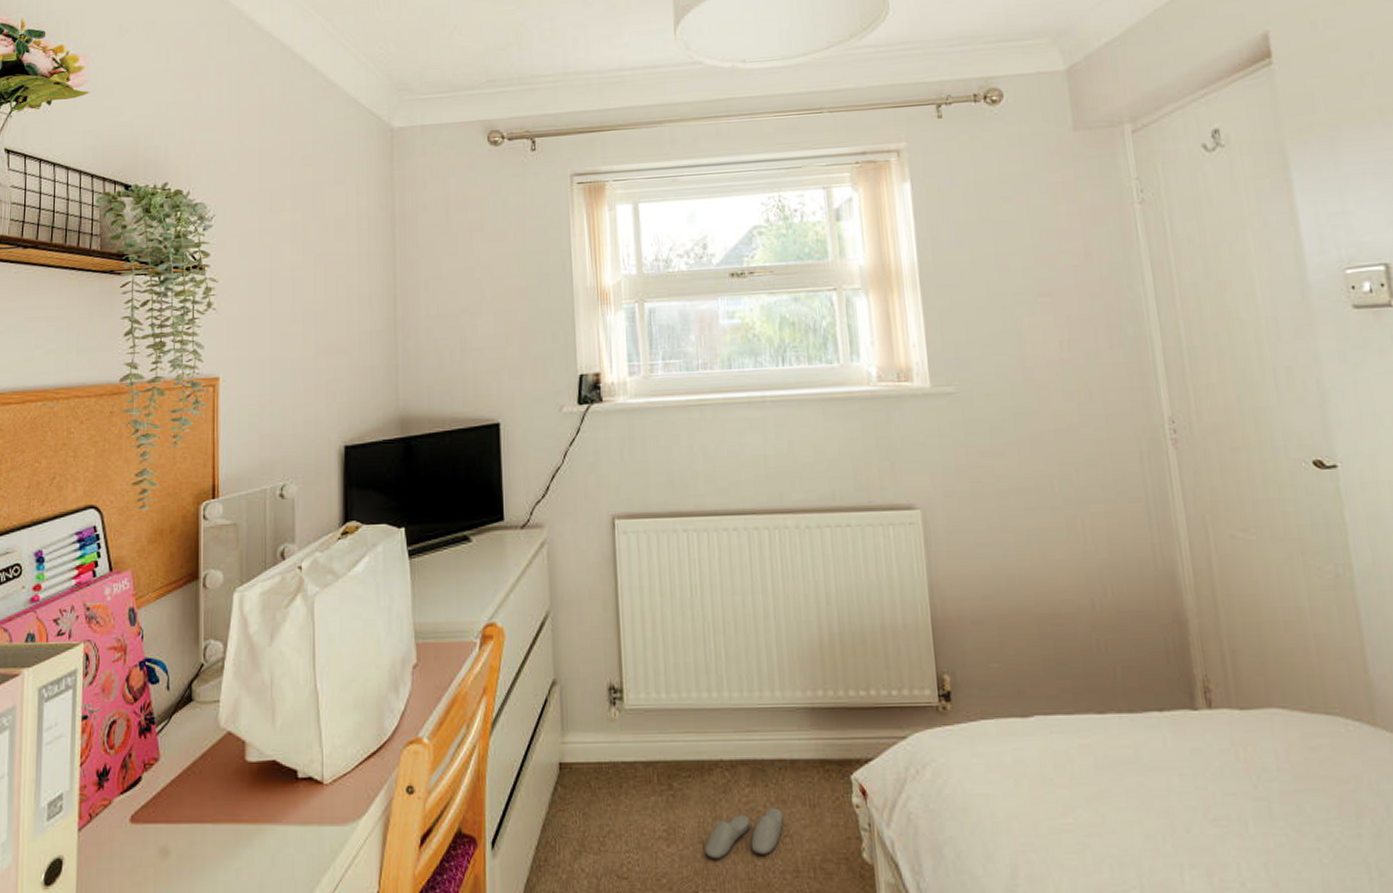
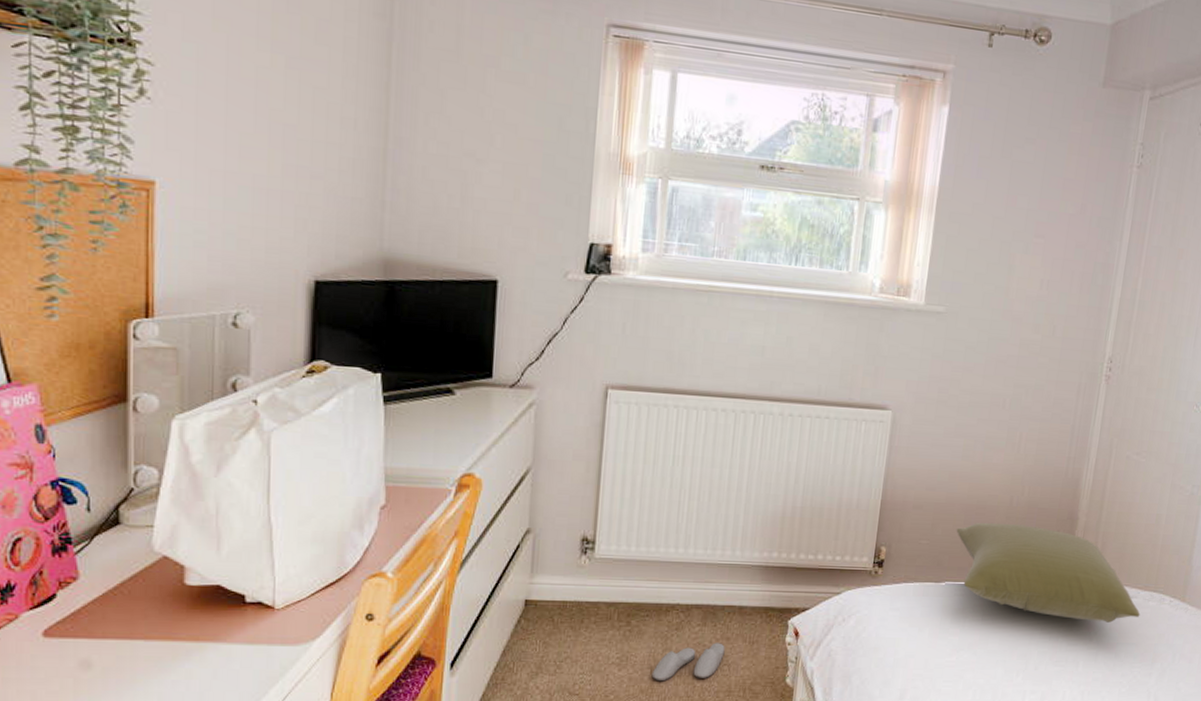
pillow: none [1031,634,1317,761] -> present [956,522,1140,623]

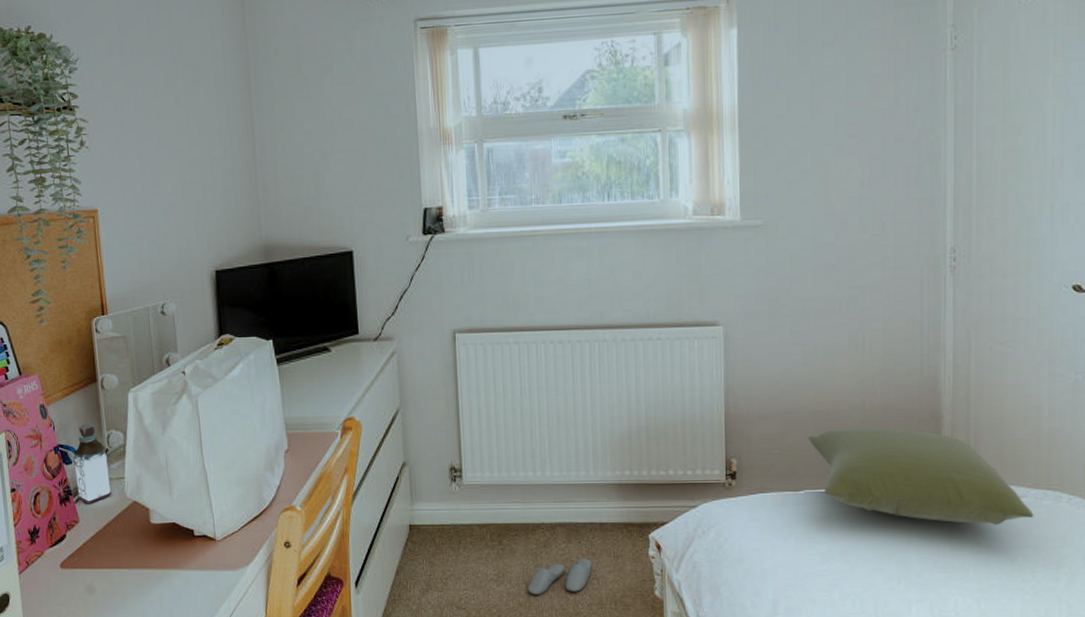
perfume bottle: none [79,453,133,557] -> present [73,423,112,504]

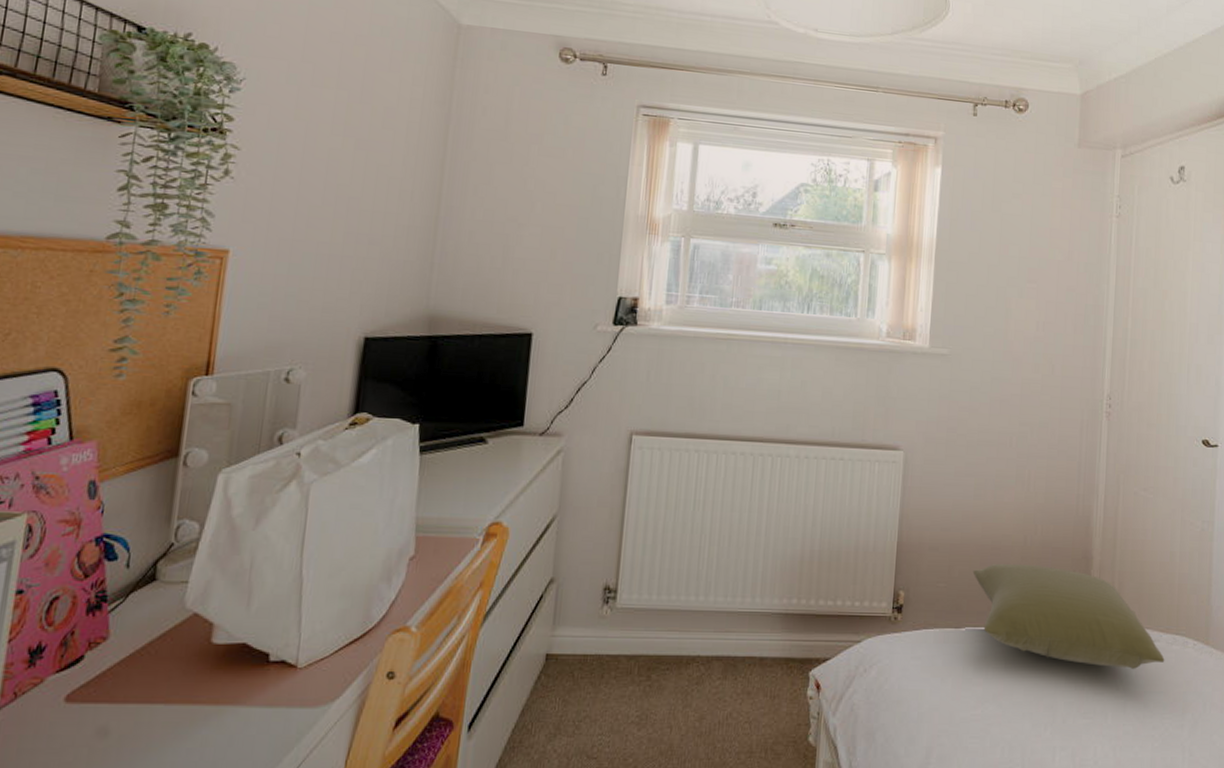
perfume bottle: present [73,423,112,504] -> none [113,508,172,615]
slippers: present [527,558,592,596] -> none [671,698,746,742]

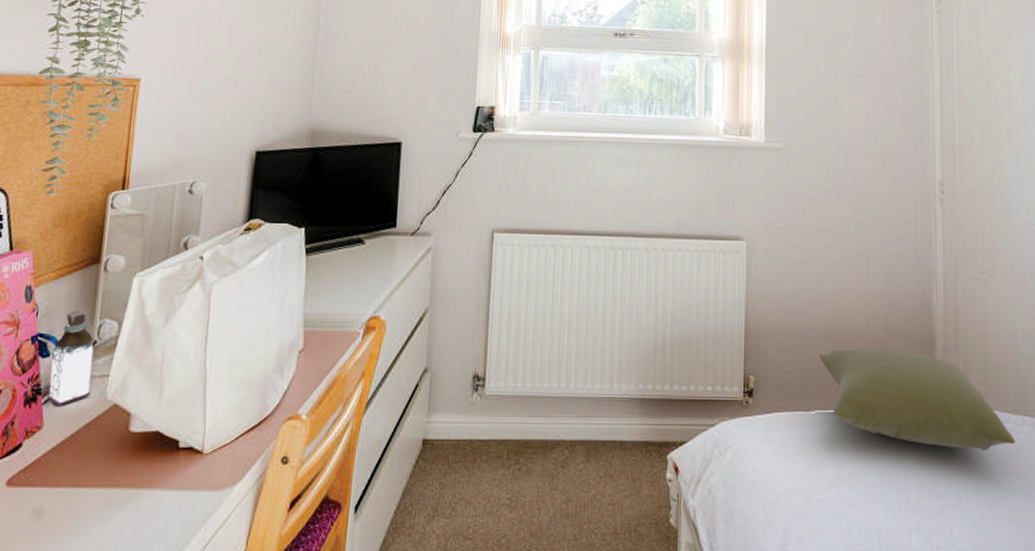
perfume bottle: none [113,508,172,615] -> present [46,310,96,407]

